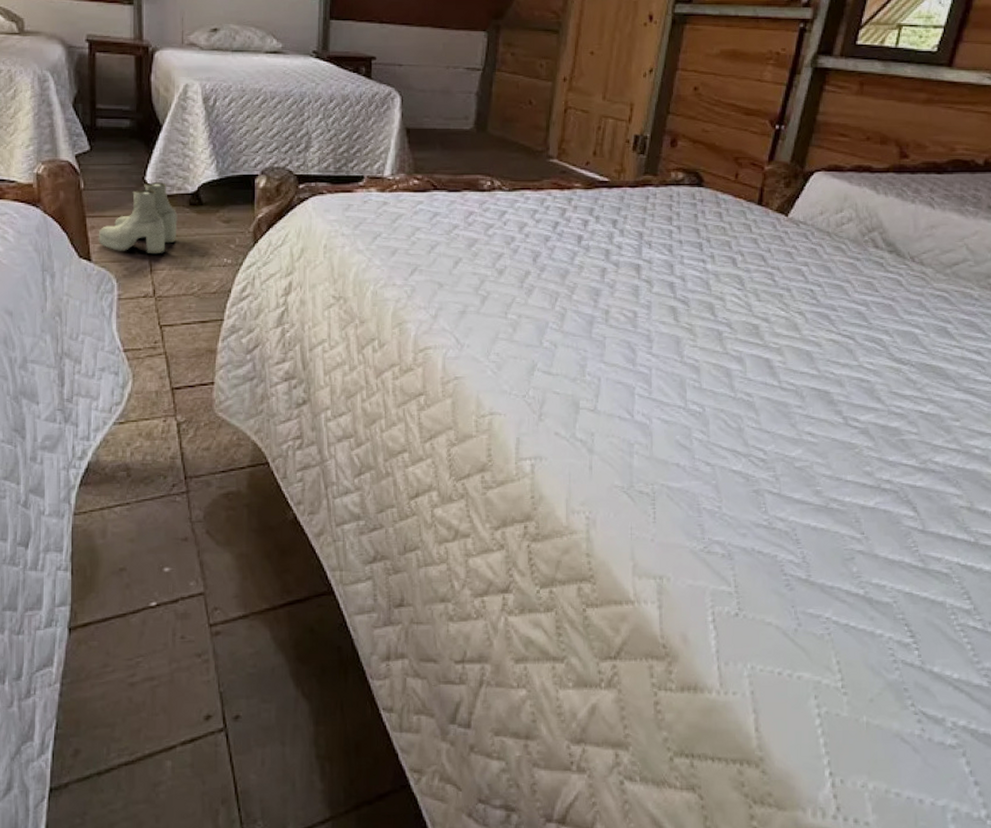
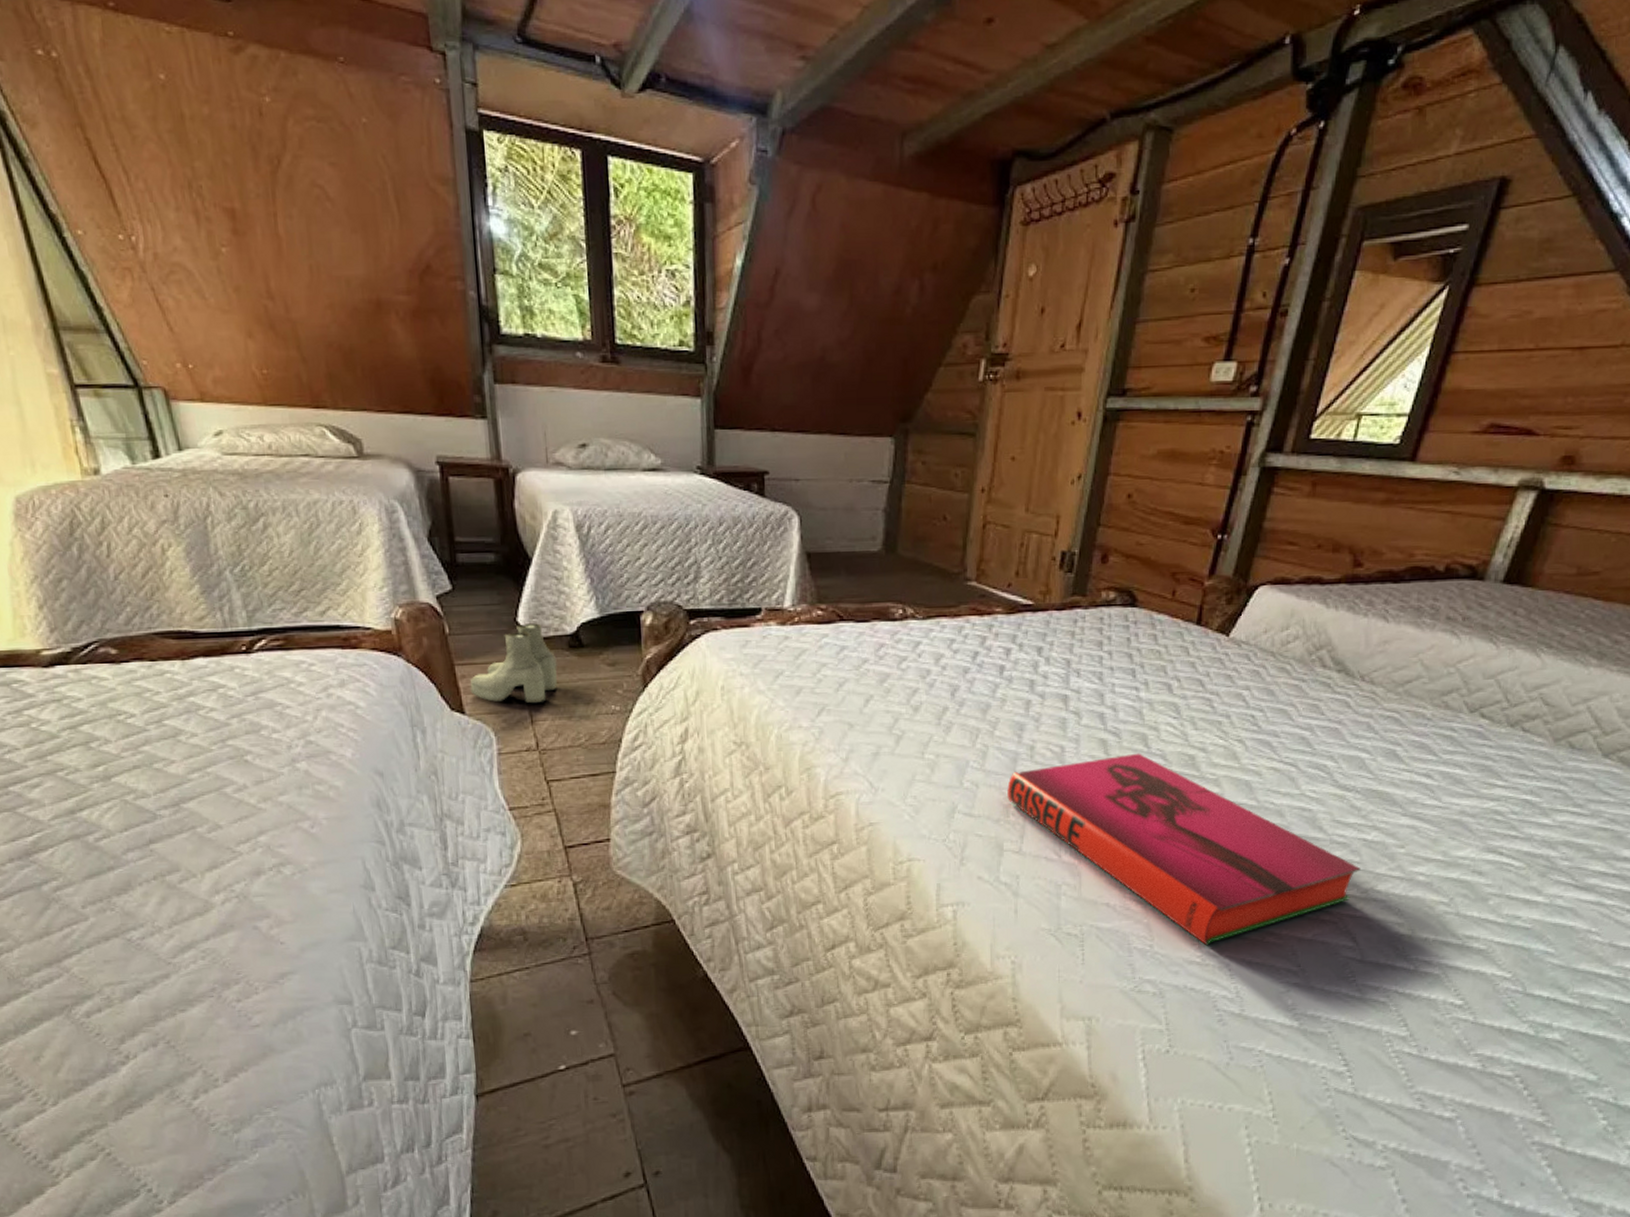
hardback book: none [584,321,919,509] -> present [1007,753,1361,946]

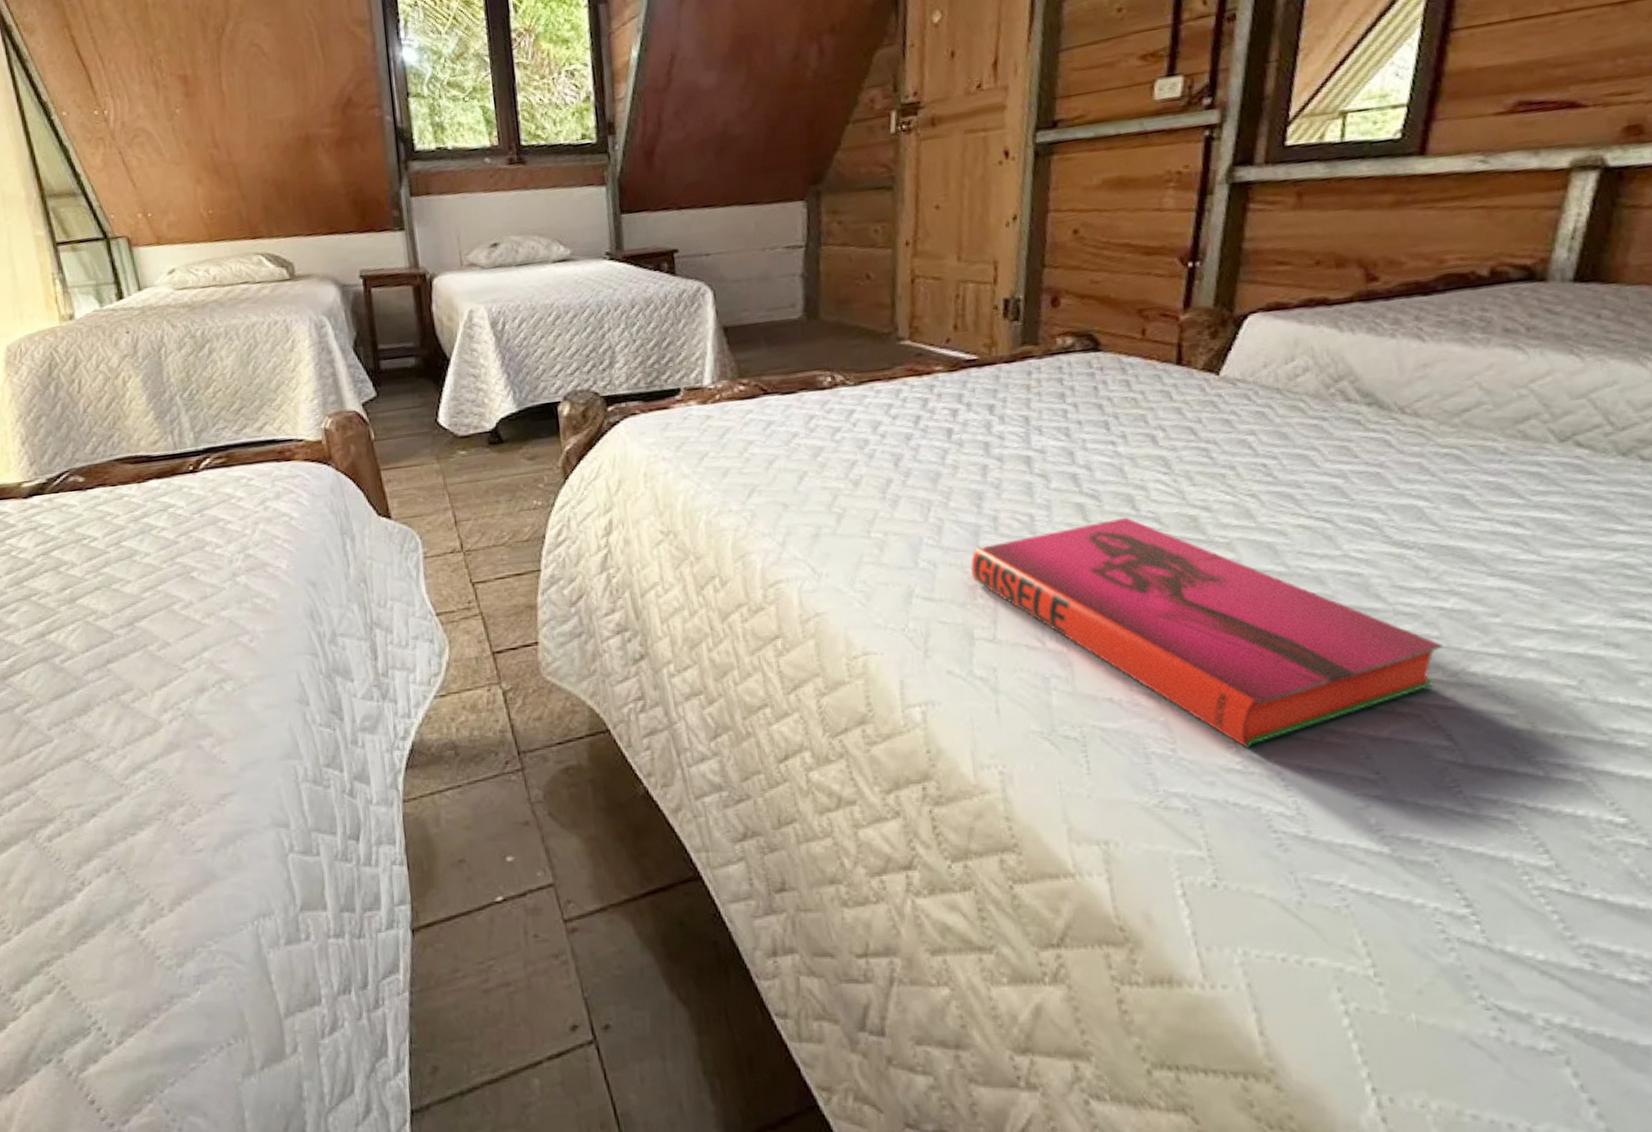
boots: present [470,623,557,704] -> none [395,422,479,505]

